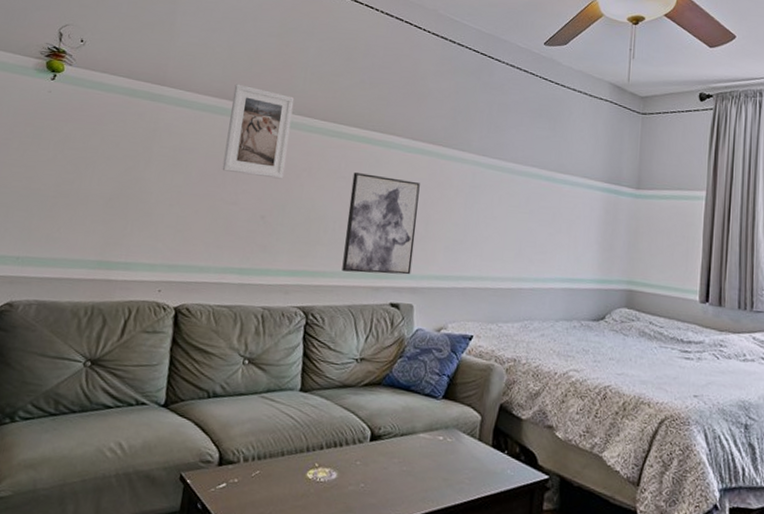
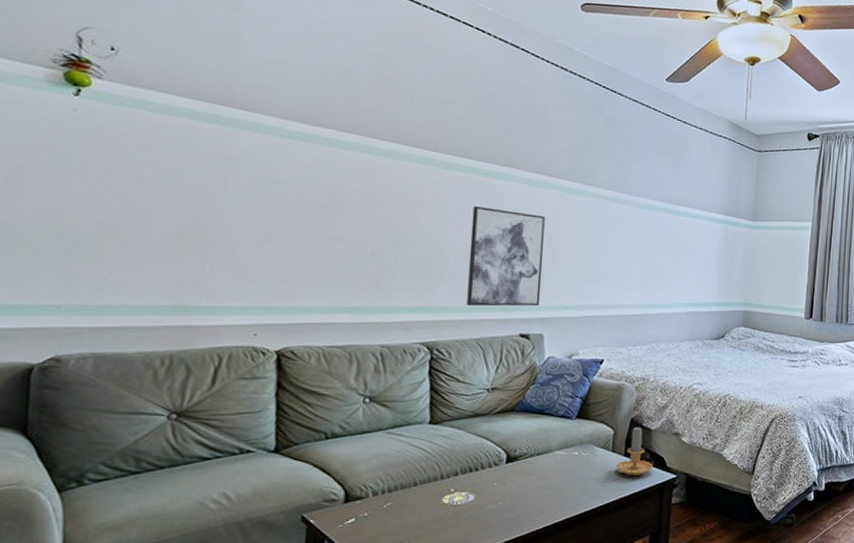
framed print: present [222,84,295,179] -> none [319,108,400,214]
candle: none [483,414,523,471] -> present [616,426,653,475]

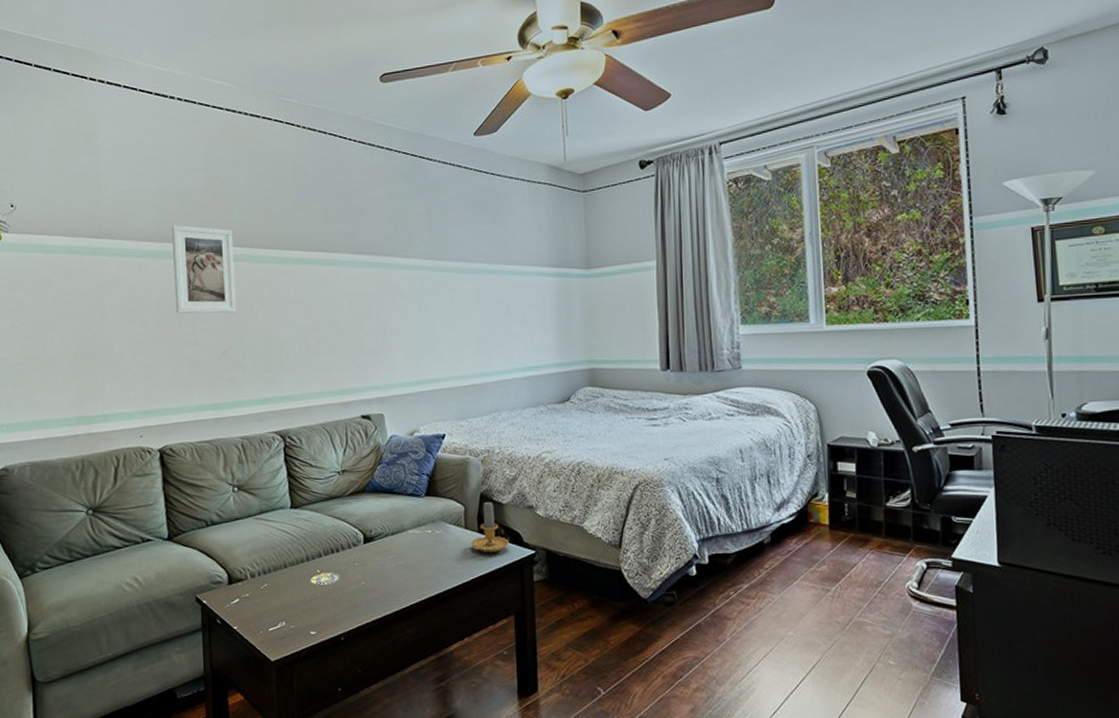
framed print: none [319,108,400,214] -> present [171,225,237,314]
wall art: present [466,206,545,307] -> none [304,294,376,392]

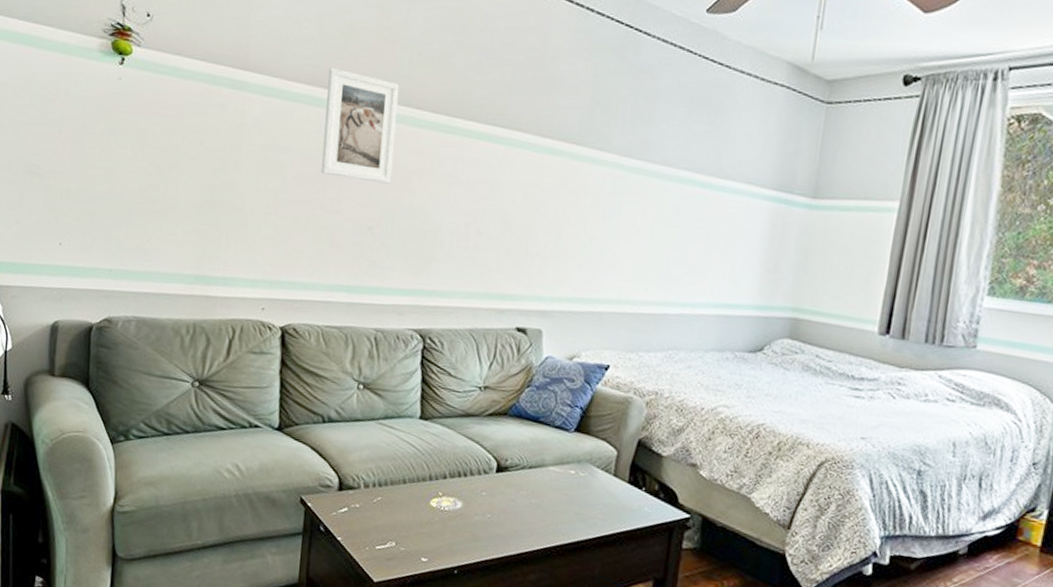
candle: present [471,501,509,552] -> none [618,450,662,509]

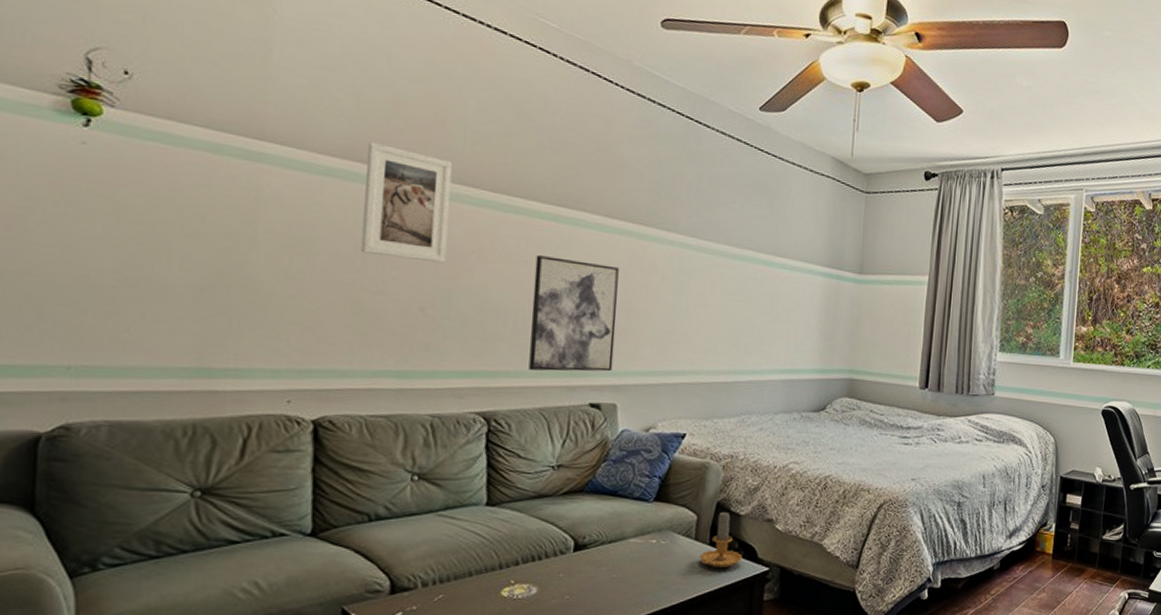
wall art: none [461,176,550,297] -> present [528,255,619,372]
candle: none [618,450,662,509] -> present [700,511,742,567]

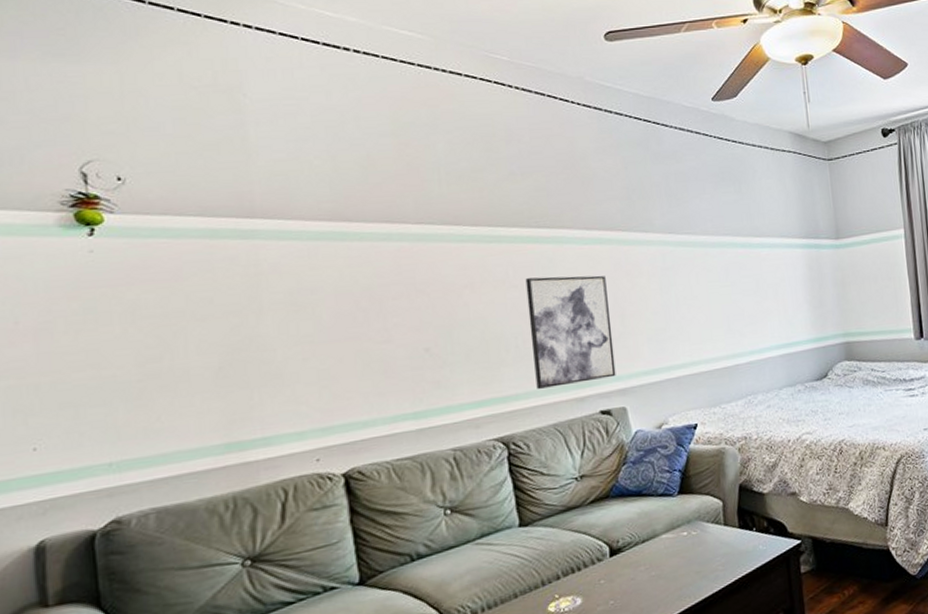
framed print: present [360,142,453,264] -> none [350,200,442,307]
candle: present [700,511,742,567] -> none [732,492,773,549]

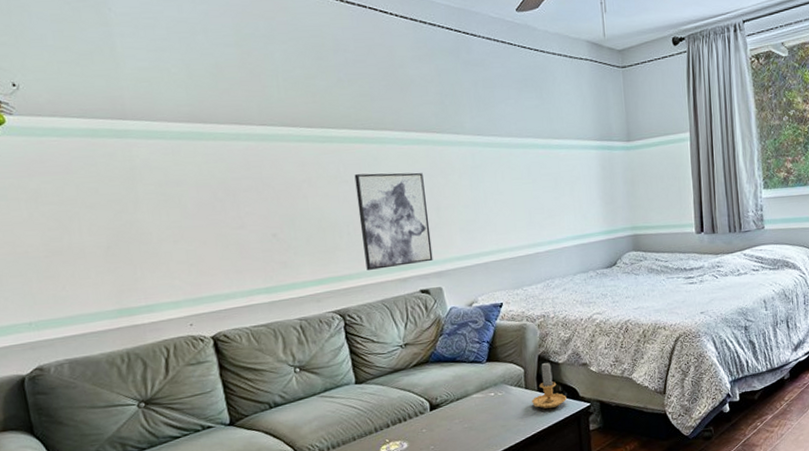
candle: none [732,492,773,549] -> present [532,362,567,409]

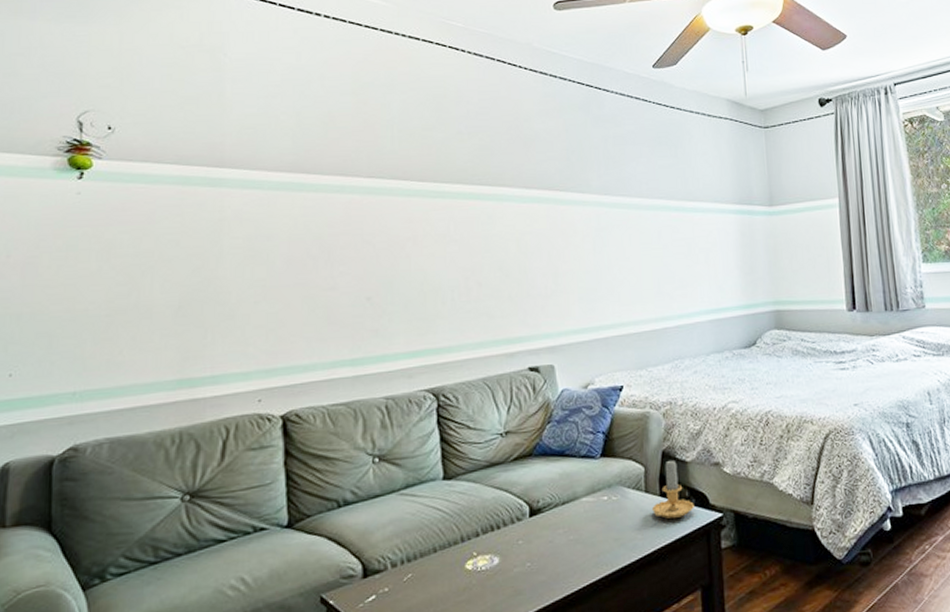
wall art: present [354,172,433,270] -> none [465,232,546,342]

